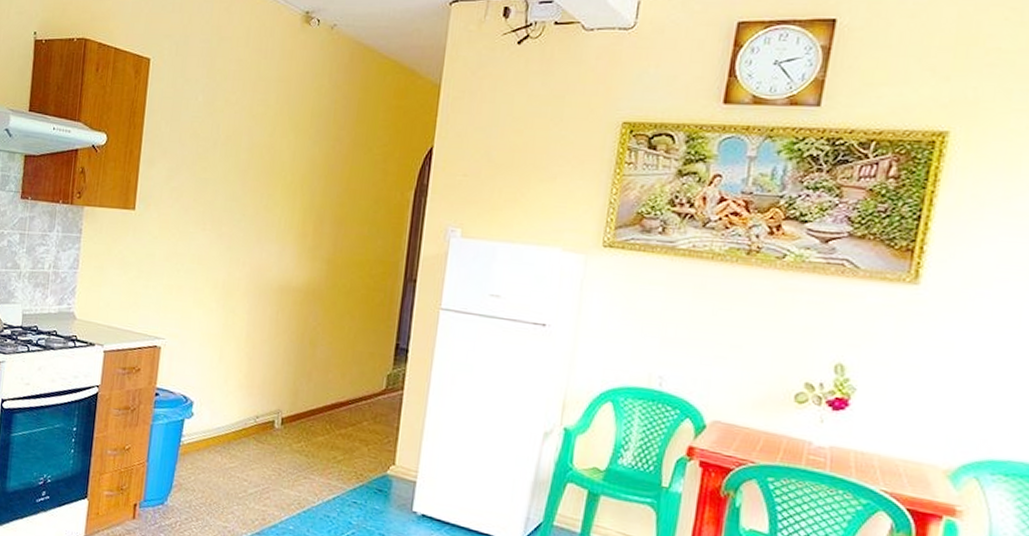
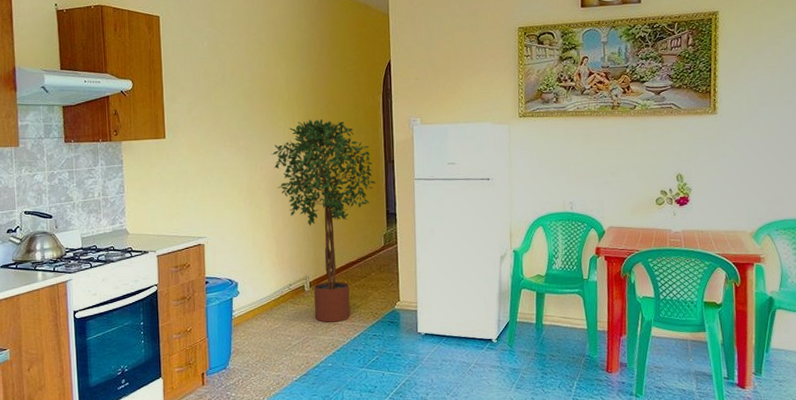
potted tree: none [258,210,389,476] -> present [270,118,377,323]

